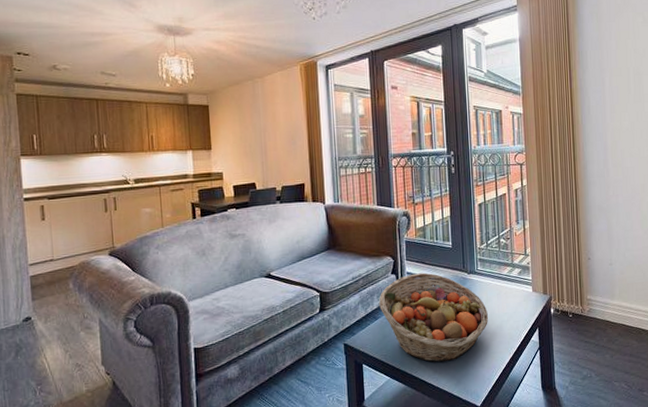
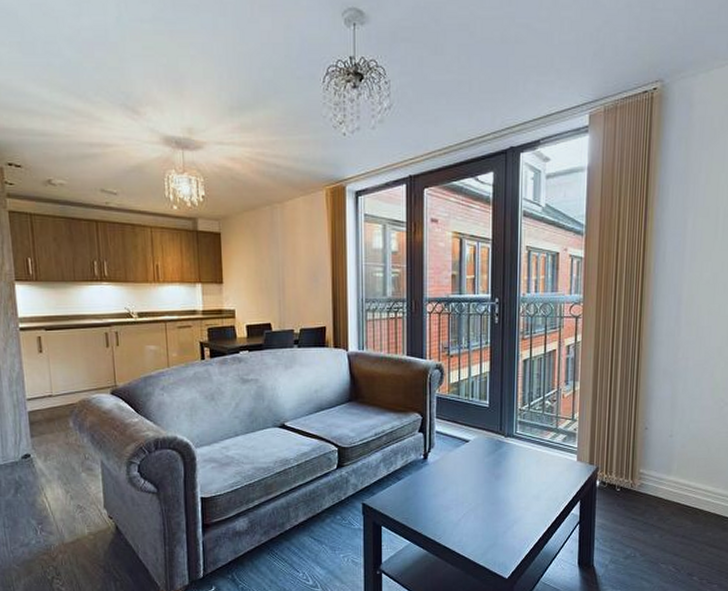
fruit basket: present [379,272,488,362] -> none [403,433,524,530]

